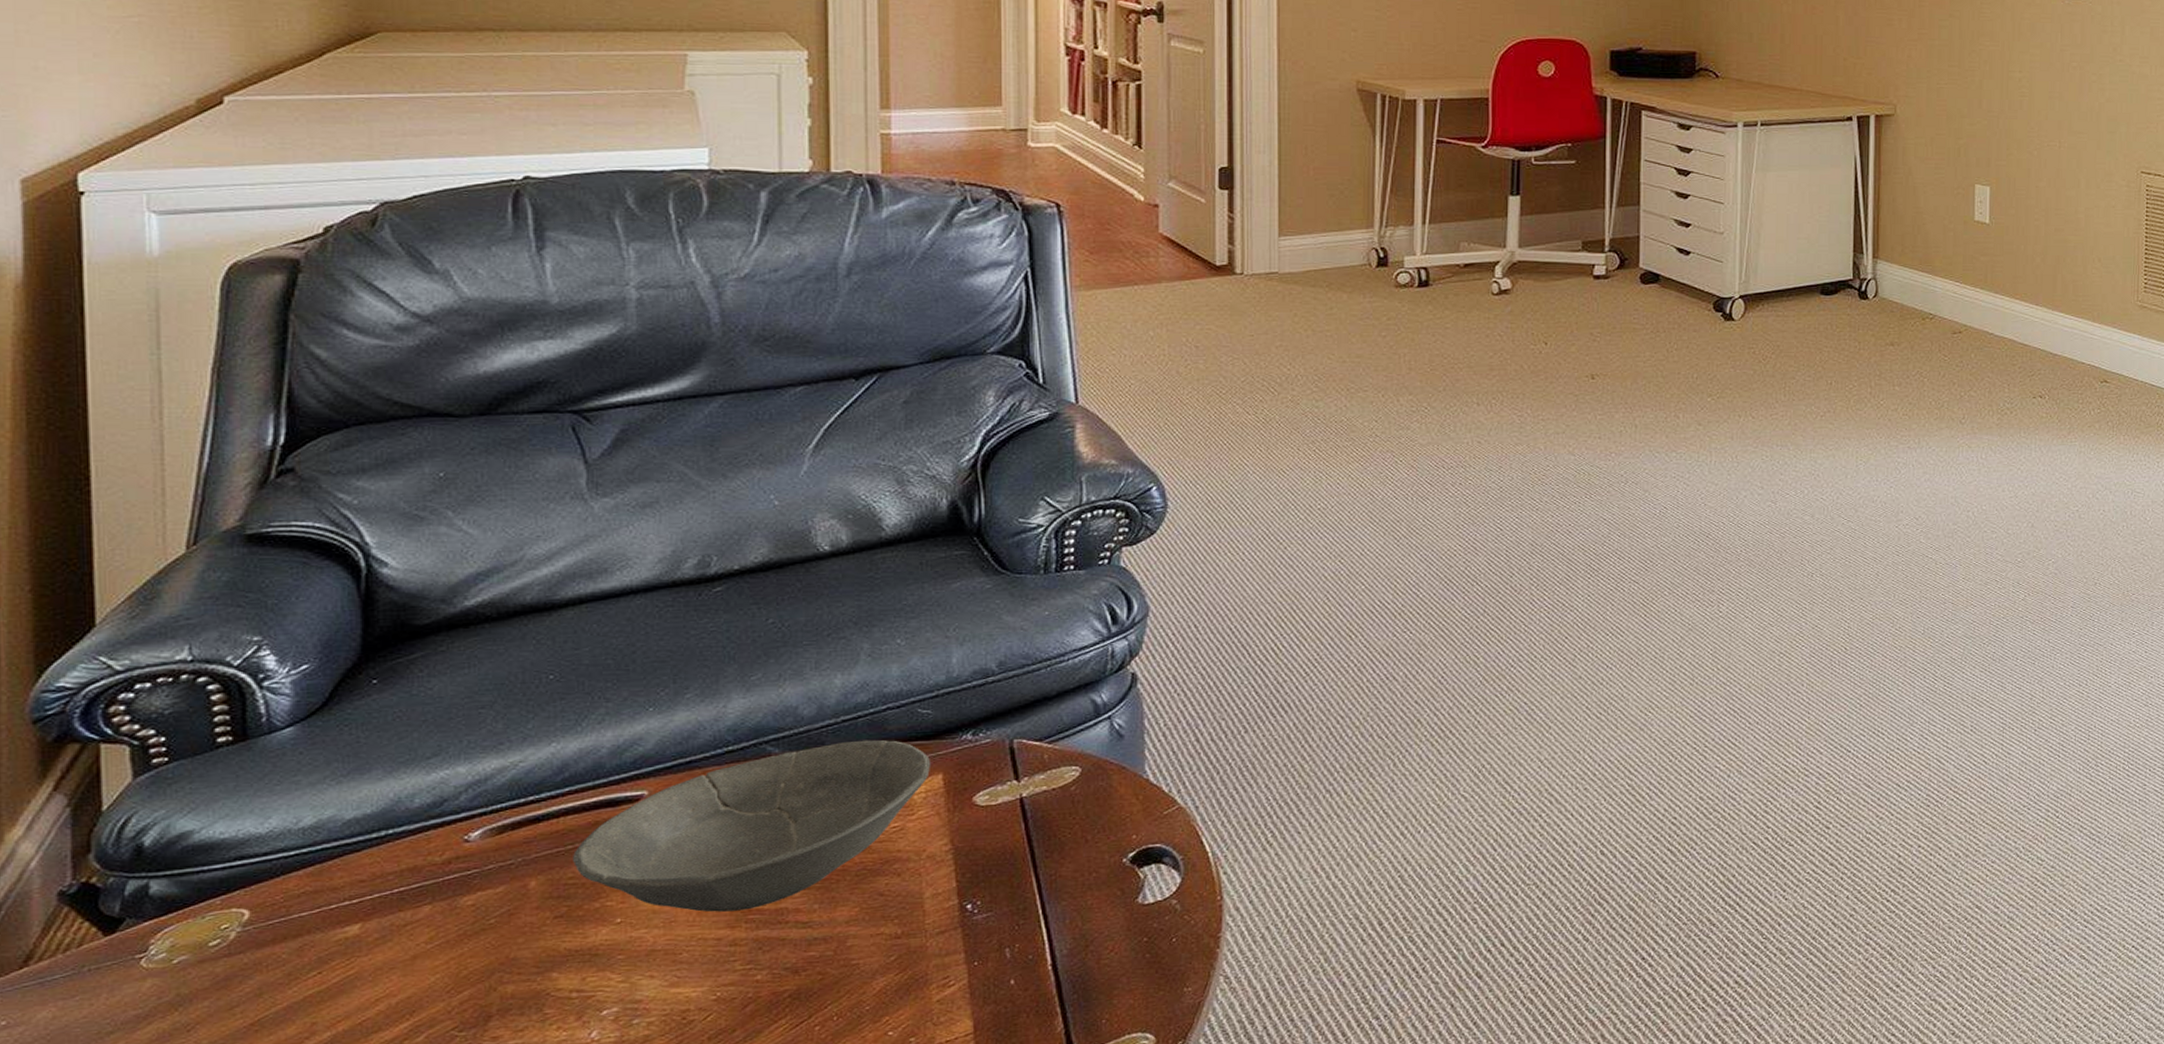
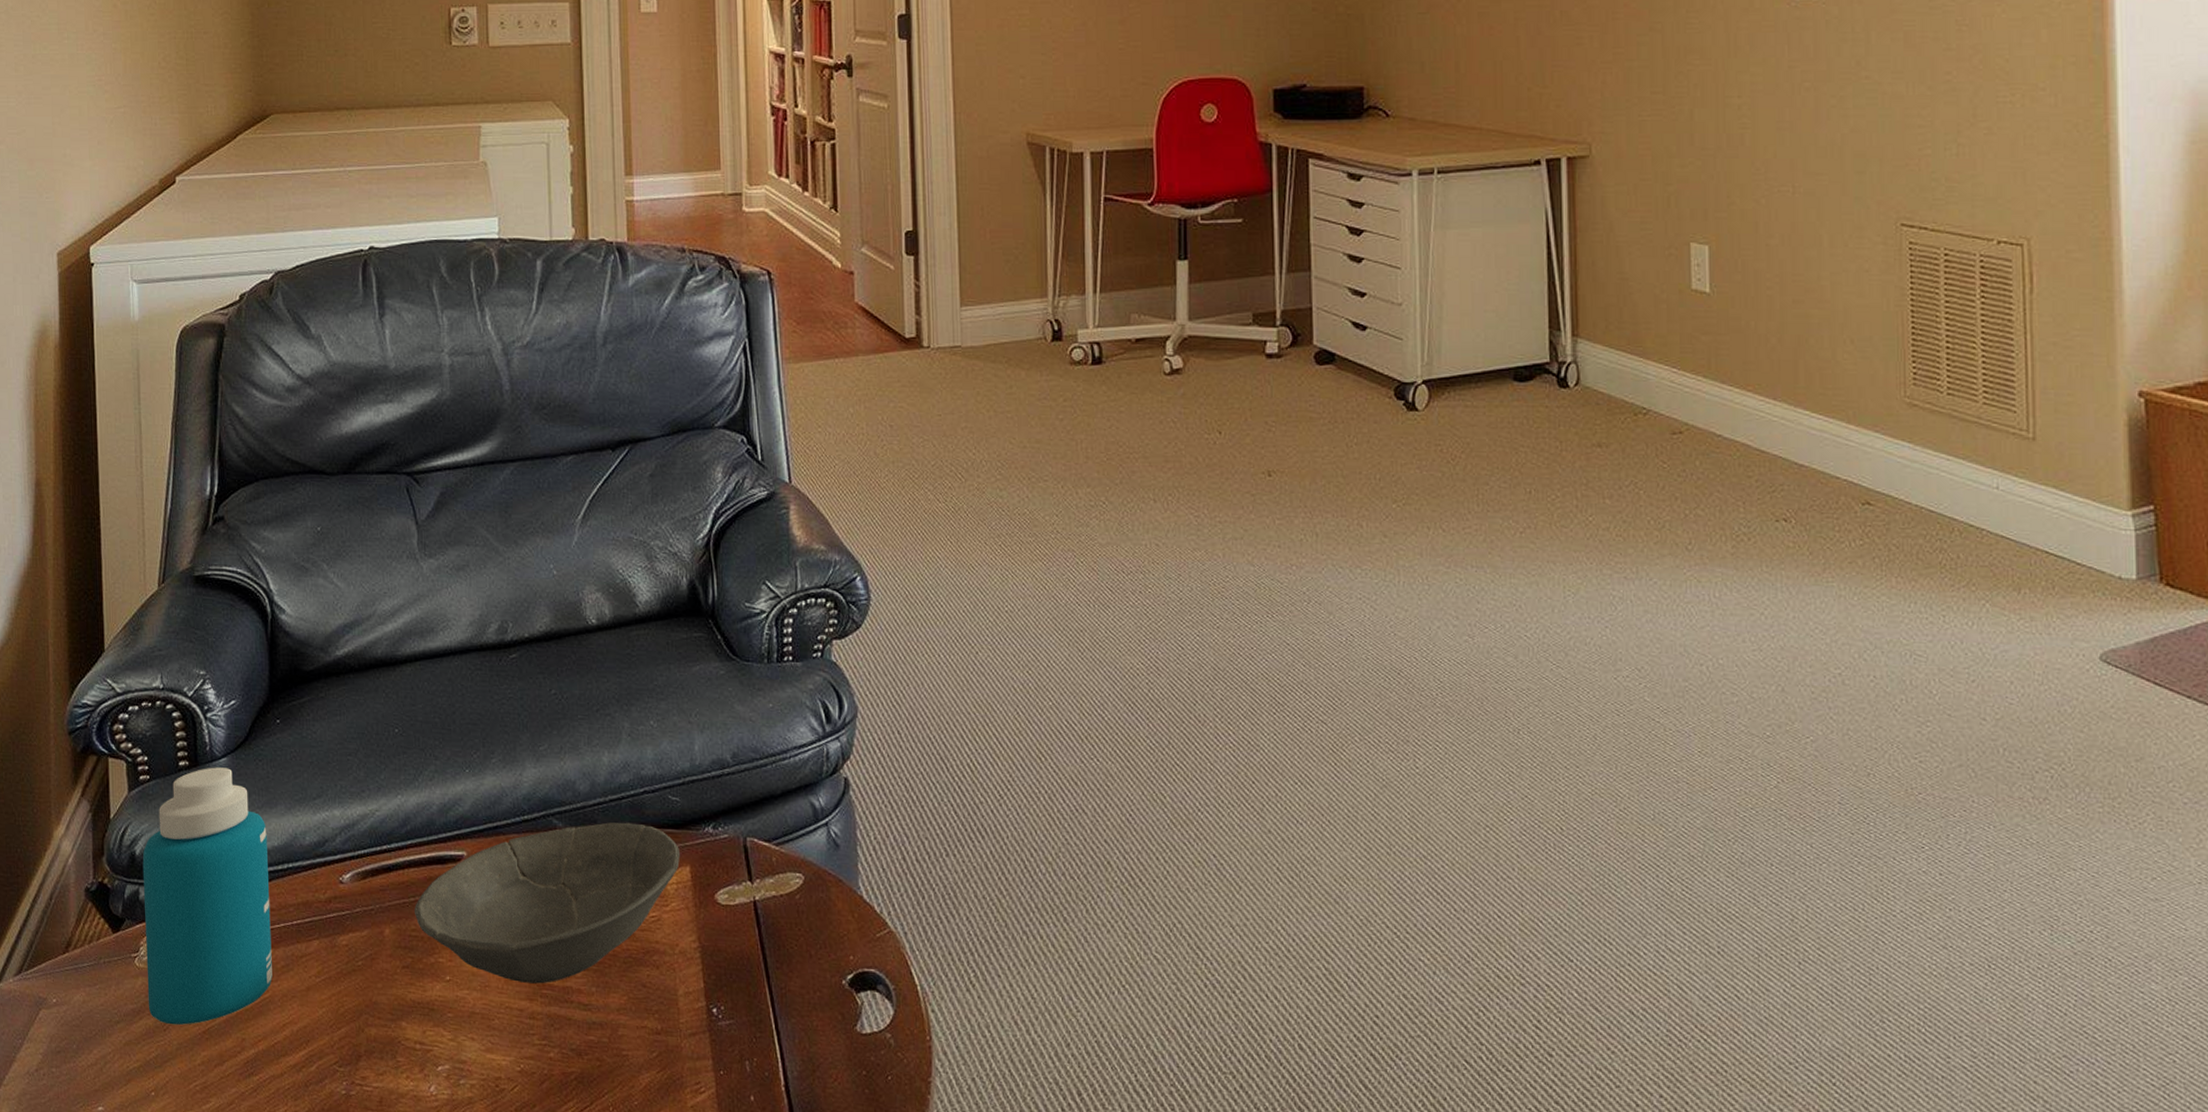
bottle: none [155,738,360,1024] -> present [142,767,272,1025]

